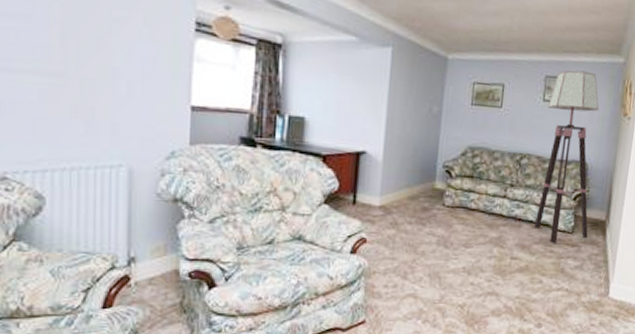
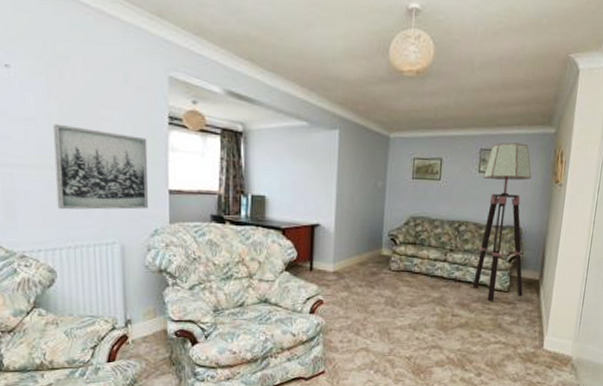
wall art: none [52,22,169,127] -> present [53,123,148,210]

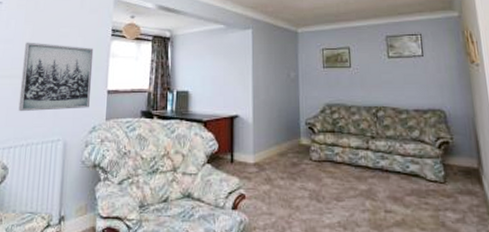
floor lamp: present [472,142,532,301] -> none [393,28,463,194]

